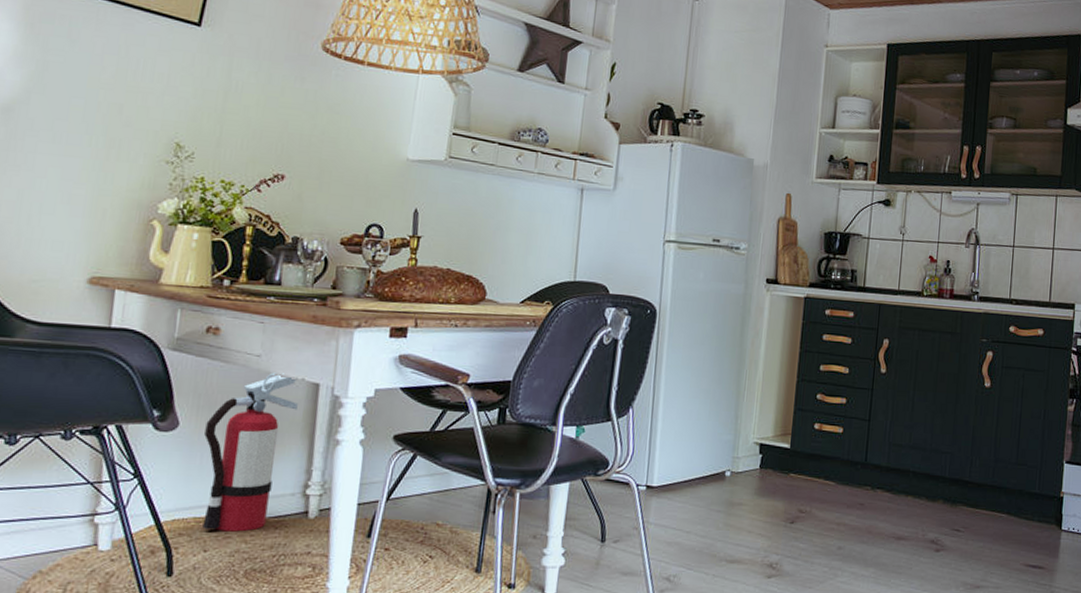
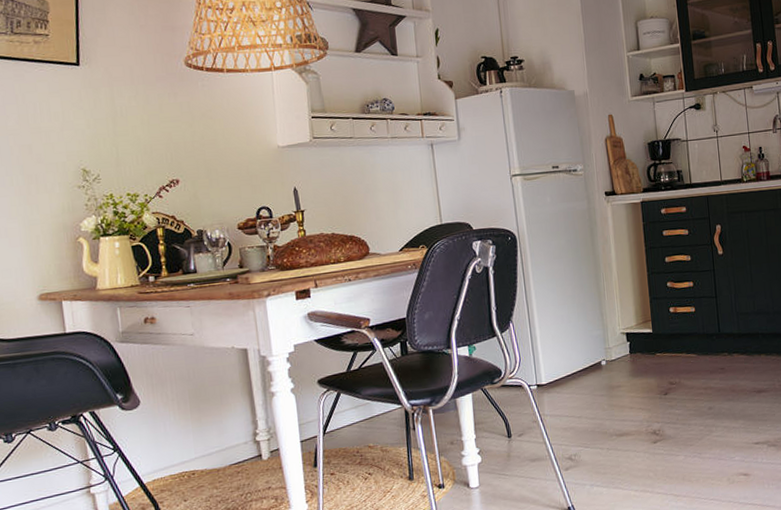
fire extinguisher: present [202,372,298,532] -> none [162,345,233,483]

